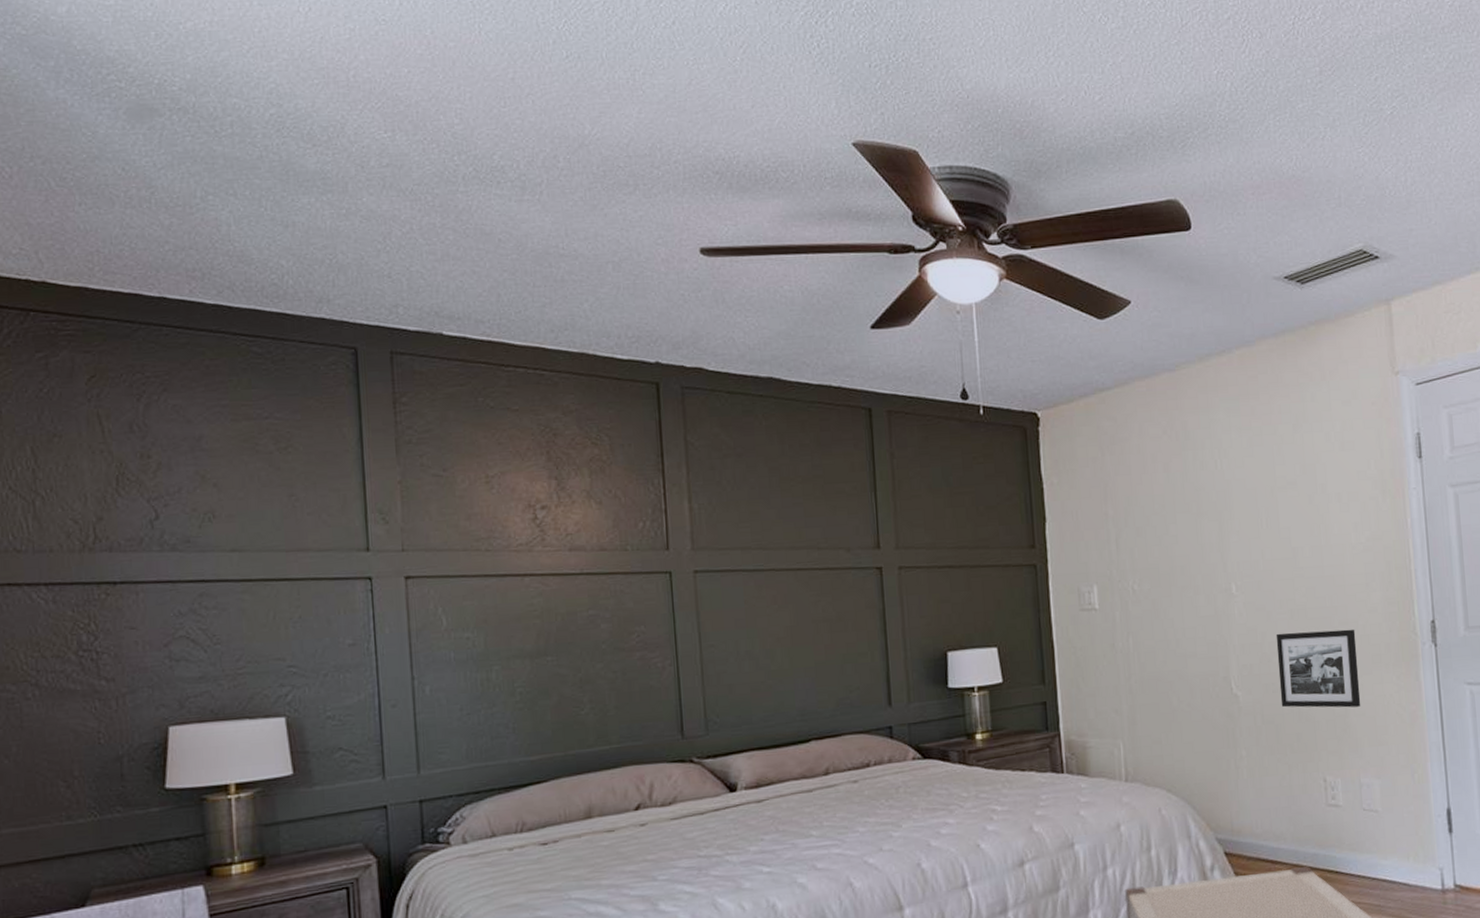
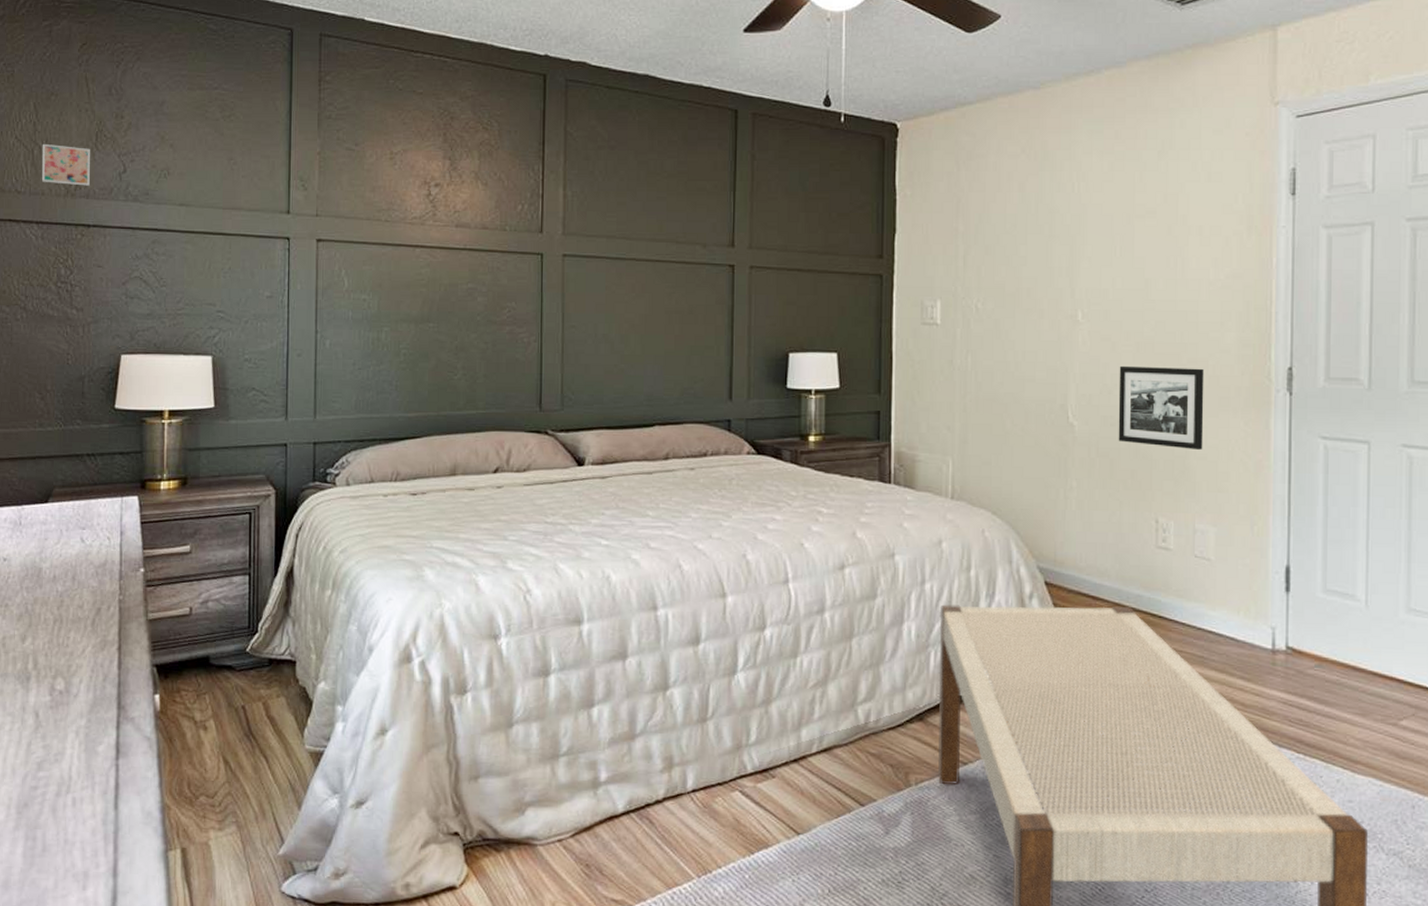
wall art: none [46,493,112,538] -> present [42,143,90,186]

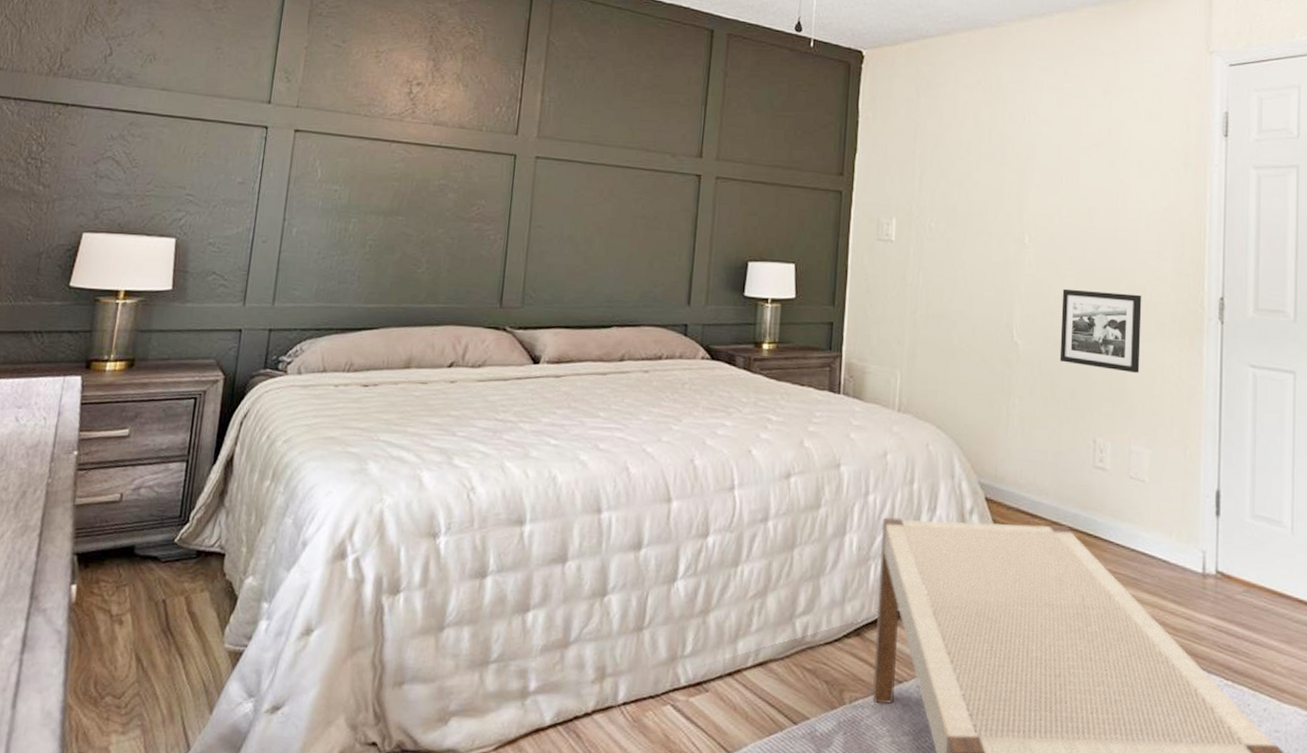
wall art: present [42,143,90,186] -> none [26,23,79,66]

